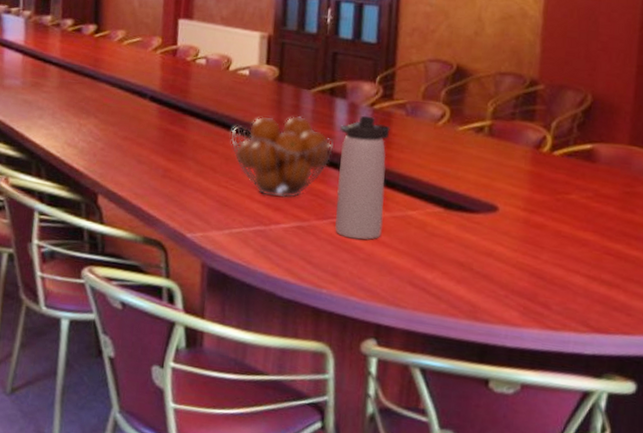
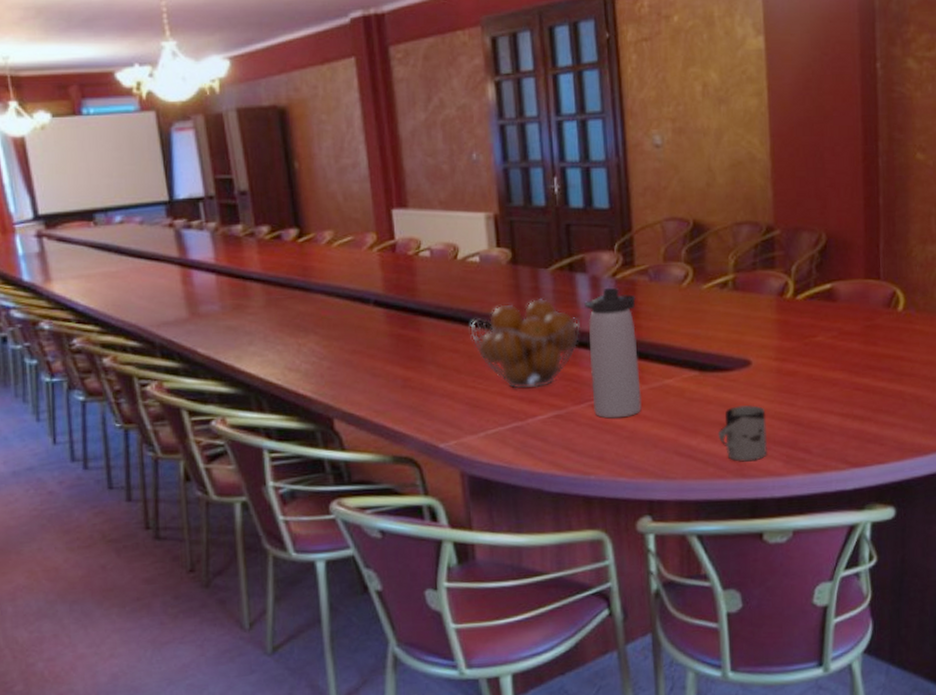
cup: none [454,248,507,307] -> present [717,405,767,462]

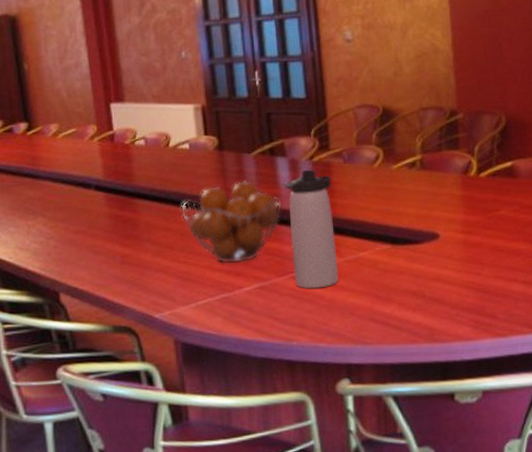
cup: present [717,405,767,462] -> none [409,275,456,328]

